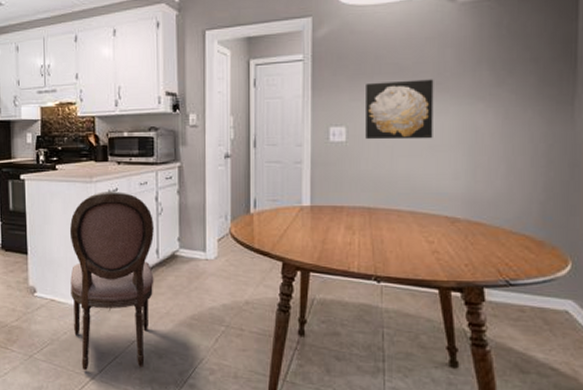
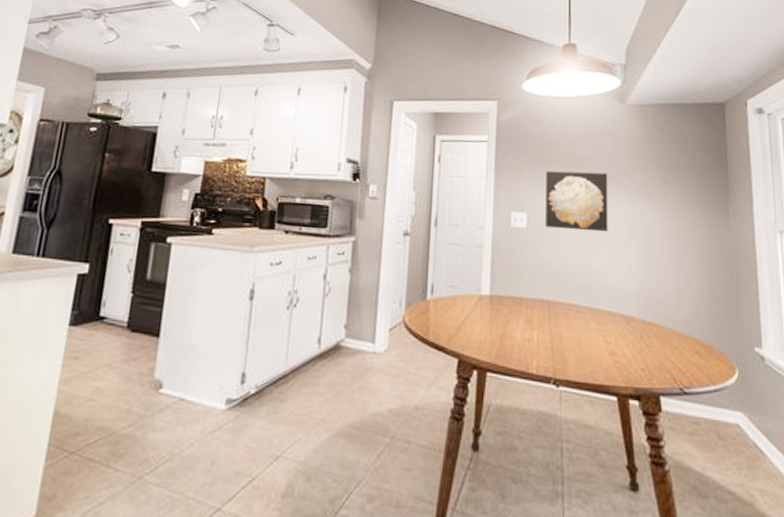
dining chair: present [69,192,154,371] -> none [203,264,319,499]

